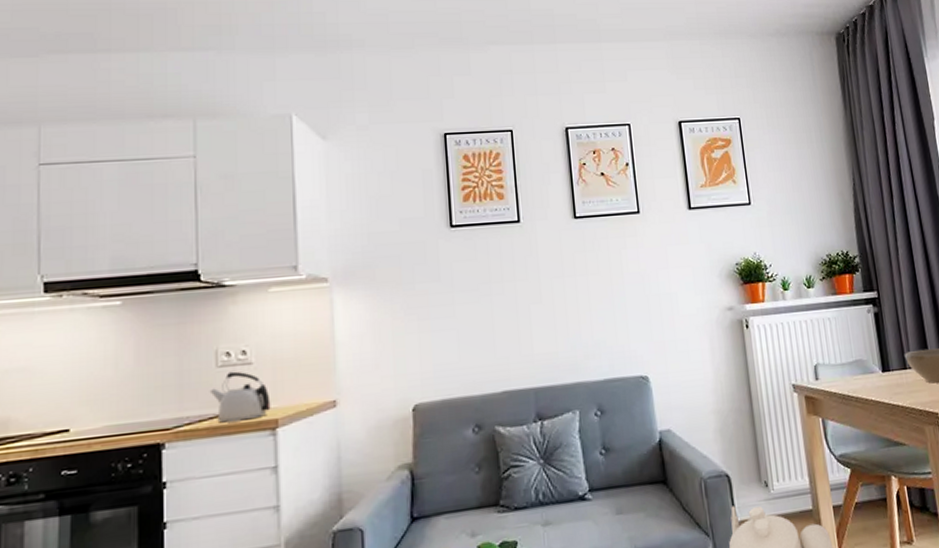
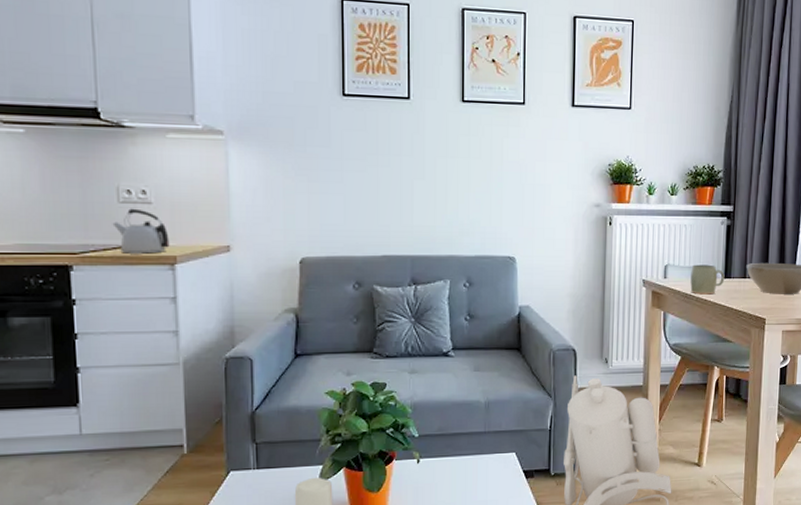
mug: none [843,358,883,394] -> present [690,264,725,295]

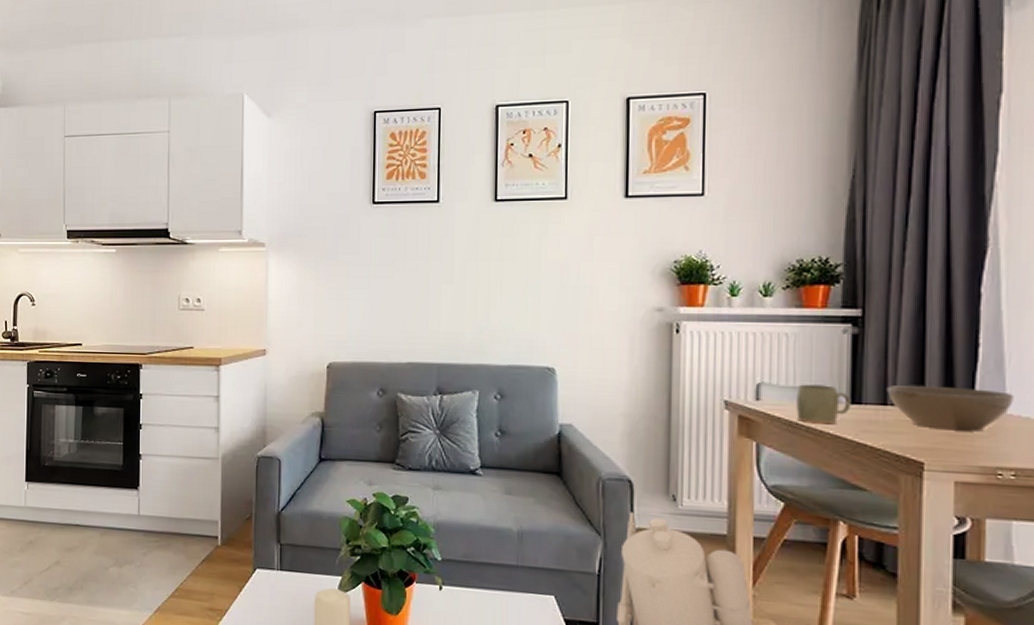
kettle: present [112,208,170,255] -> none [173,315,217,357]

